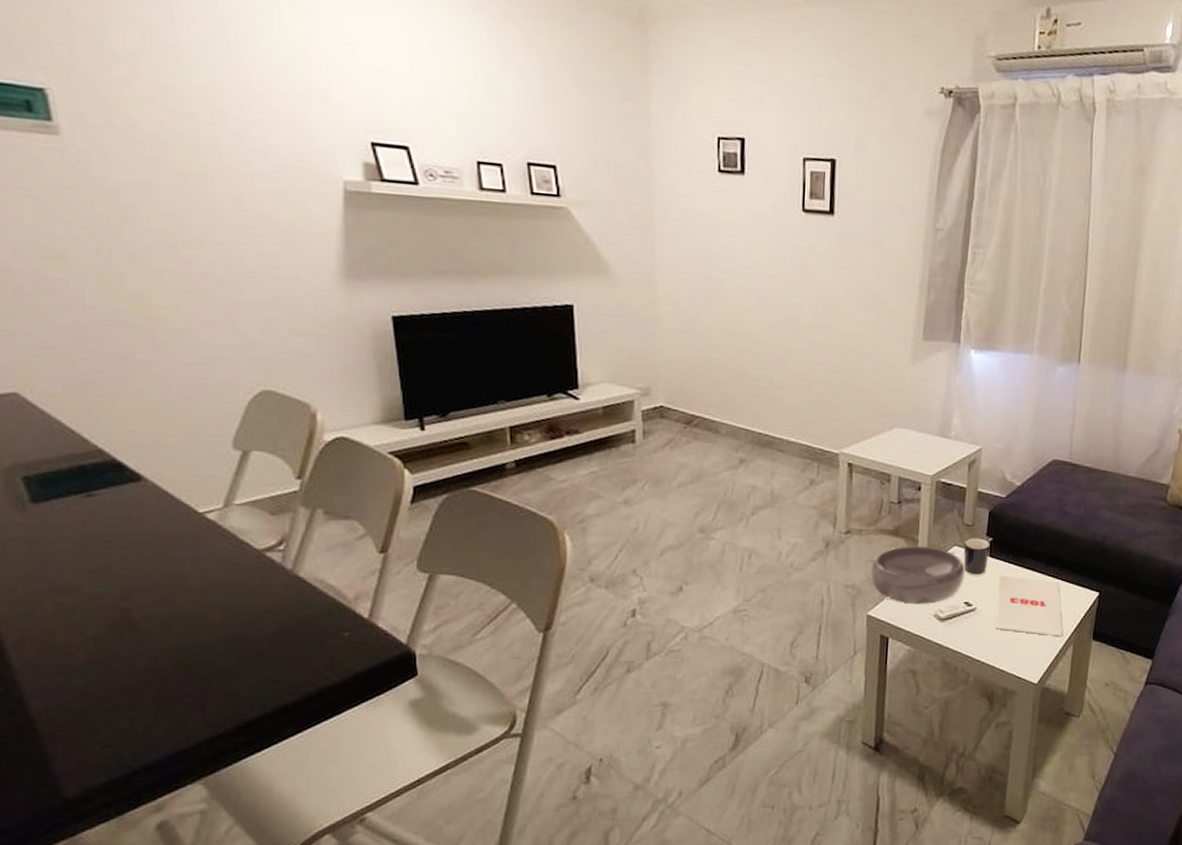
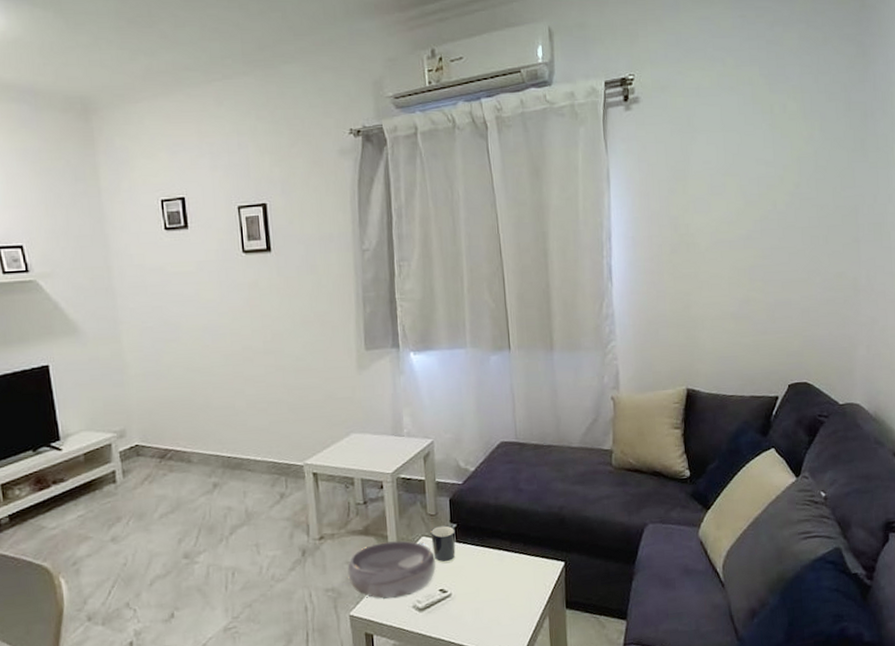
magazine: present [995,575,1063,637] -> none [469,557,537,612]

